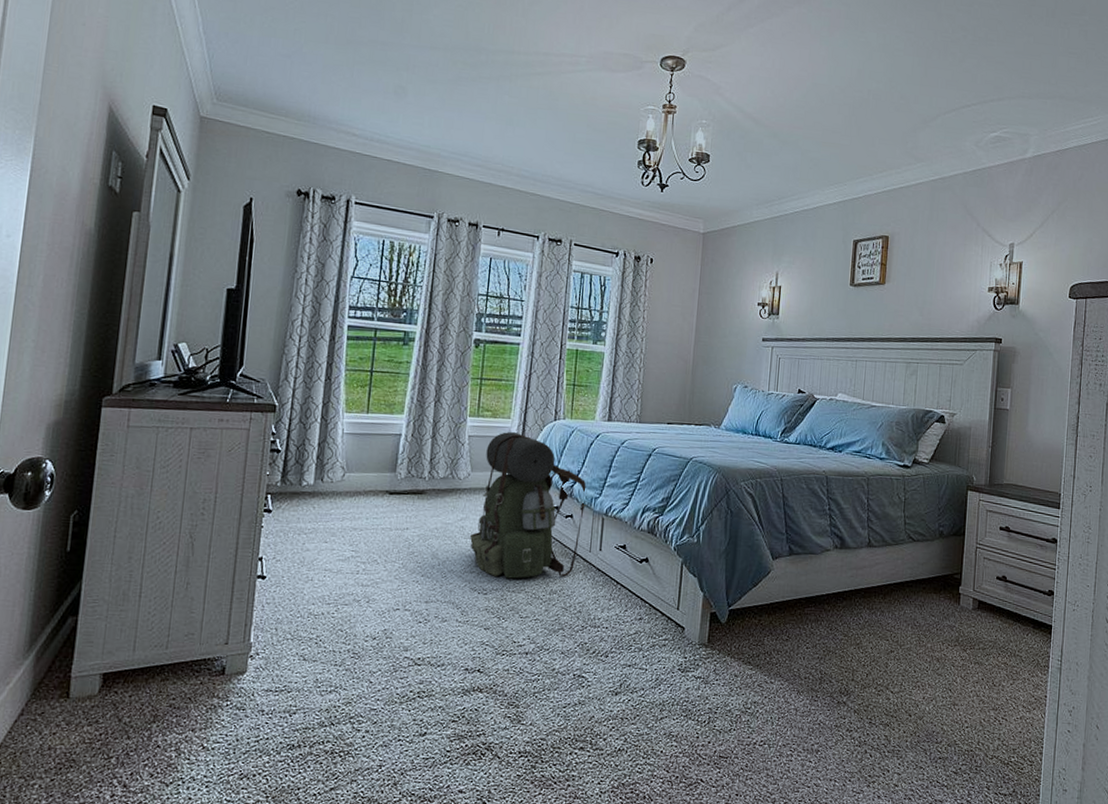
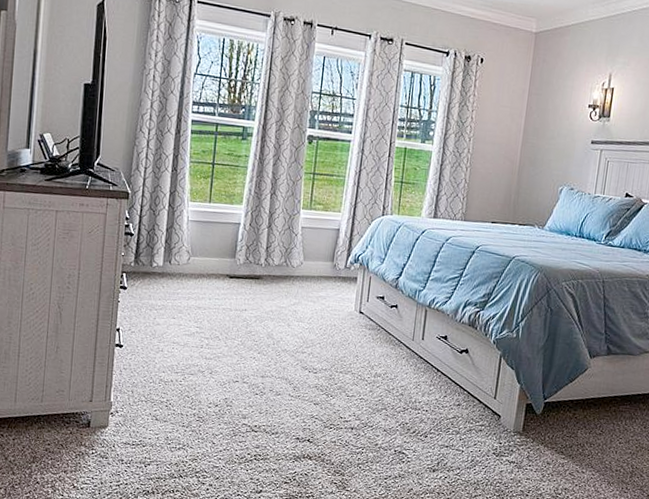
backpack: present [469,432,587,579] -> none [301,225,412,362]

